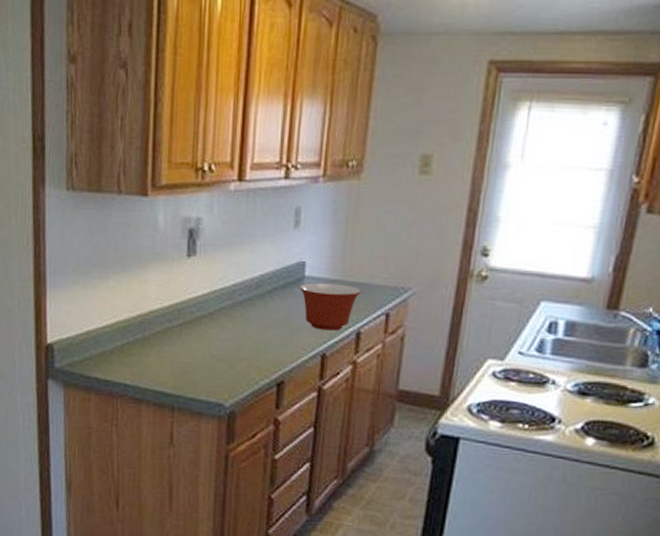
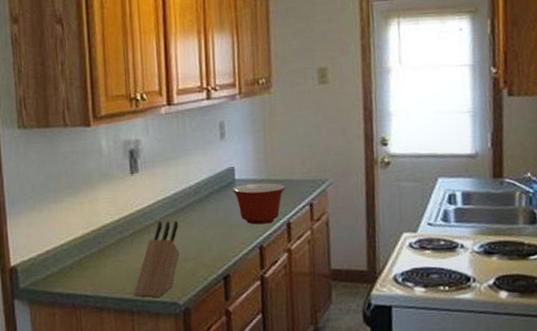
knife block: none [177,313,235,397] -> present [134,220,180,298]

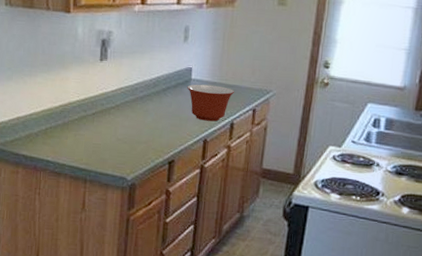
knife block: present [134,220,180,298] -> none [89,106,136,172]

